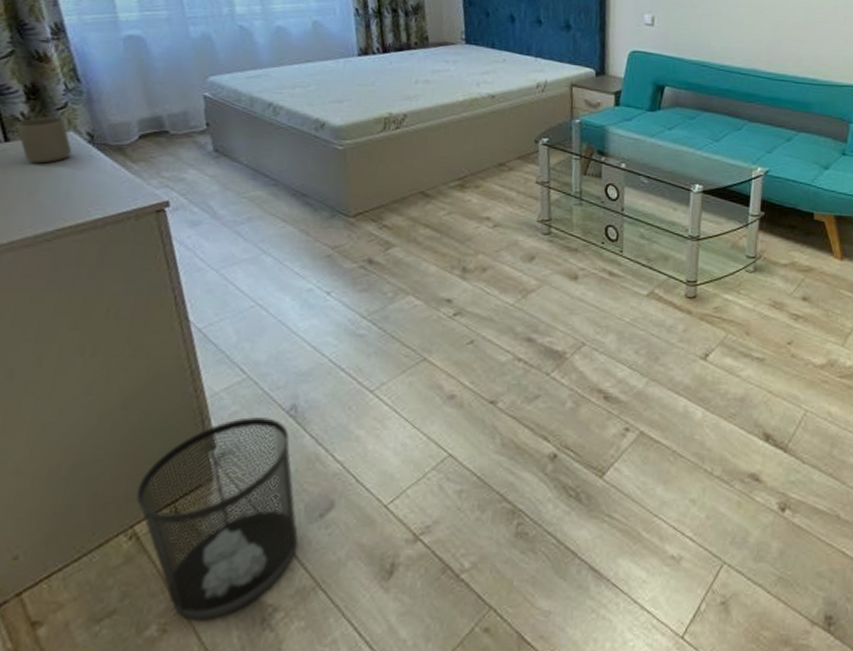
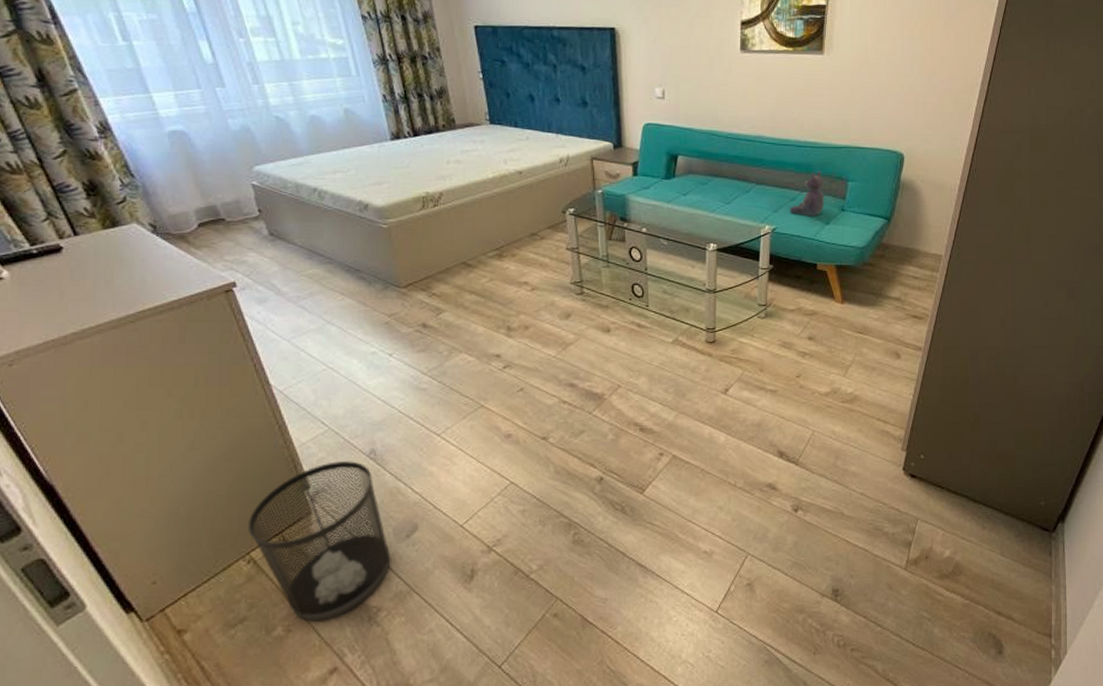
mug: present [16,116,72,164] -> none [83,211,138,254]
stuffed animal: none [785,109,824,160] -> present [790,170,825,217]

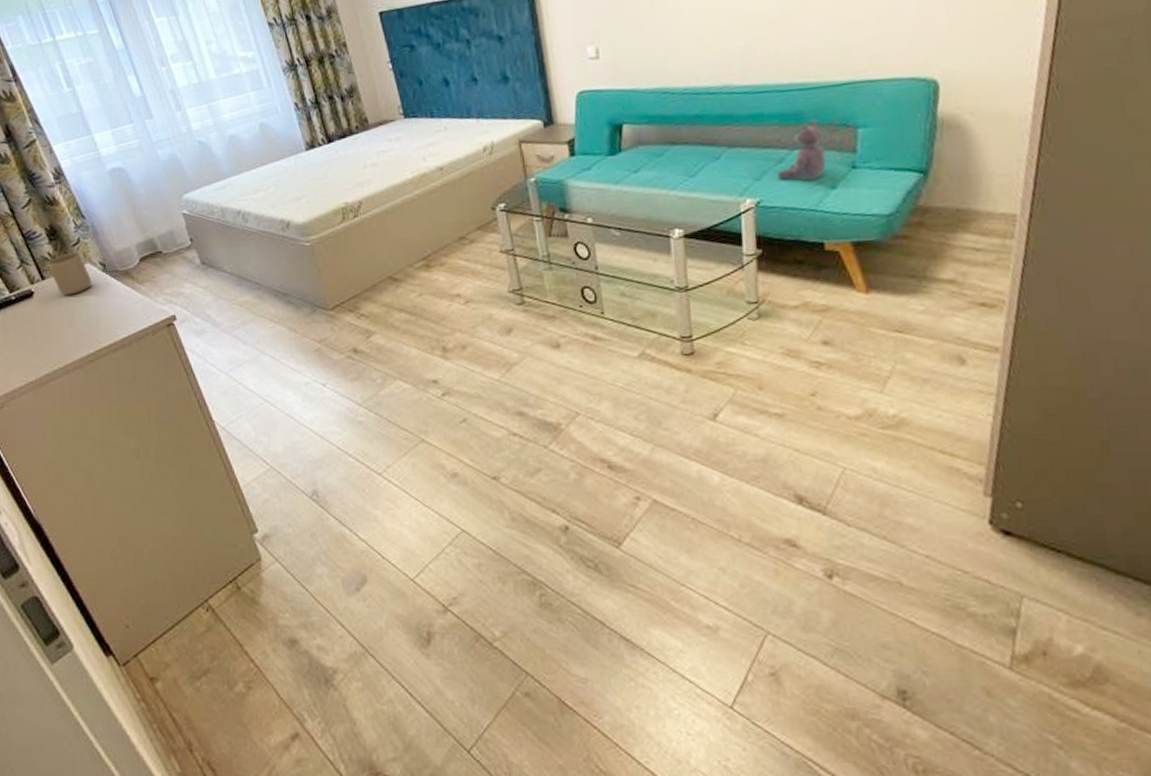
mug: none [83,211,138,254] -> present [47,252,92,296]
waste bin: present [247,461,390,622] -> none [203,503,342,680]

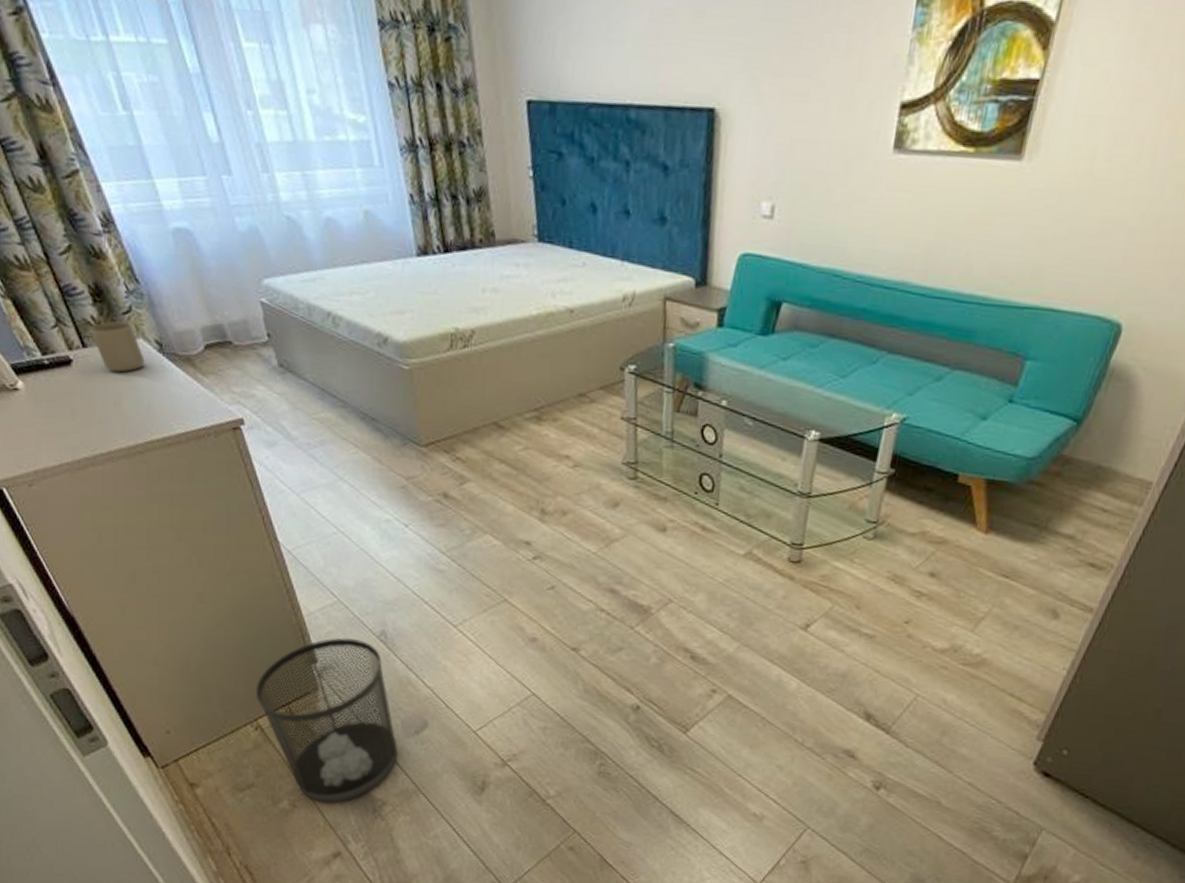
waste bin: none [203,503,342,680] -> present [255,637,398,804]
stuffed animal: present [777,118,827,181] -> none [931,340,989,407]

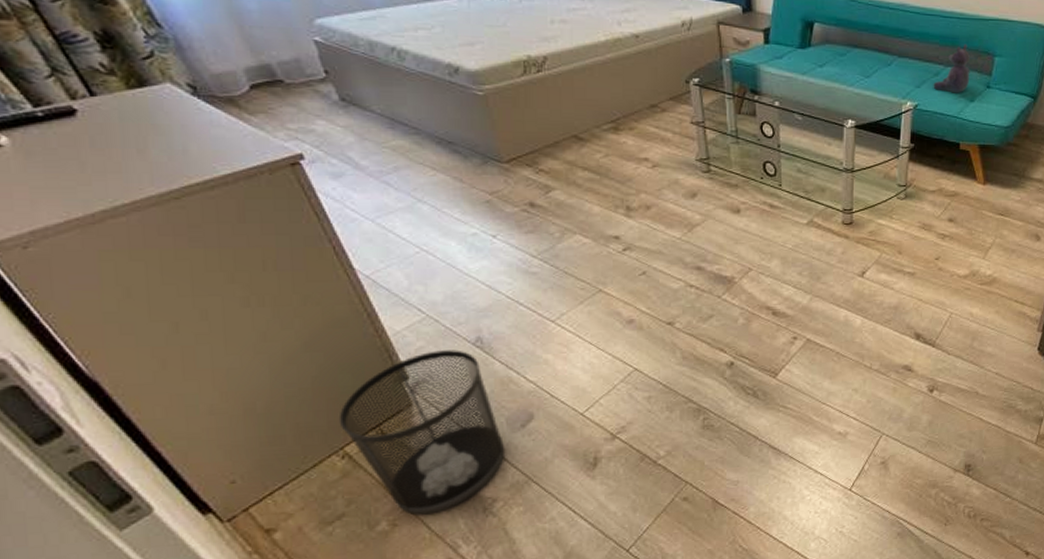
mug: present [90,321,145,373] -> none [99,67,175,119]
stuffed animal: none [931,340,989,407] -> present [933,44,970,93]

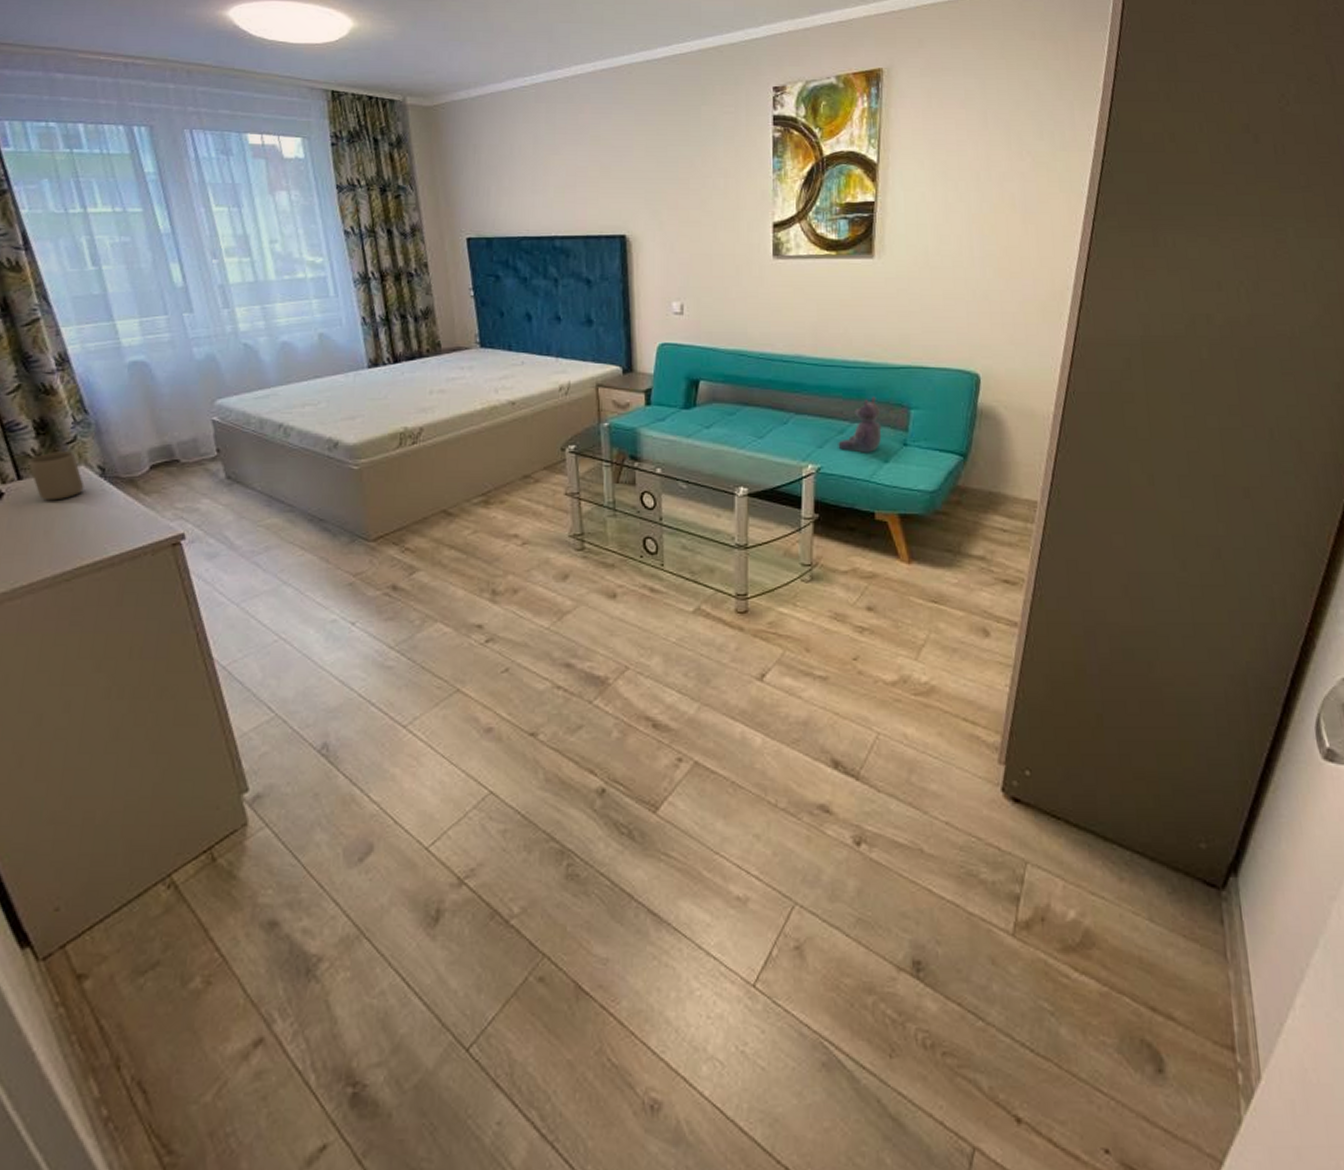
mug: none [99,67,175,119] -> present [28,451,85,501]
waste bin: present [338,350,504,515] -> none [171,758,338,972]

